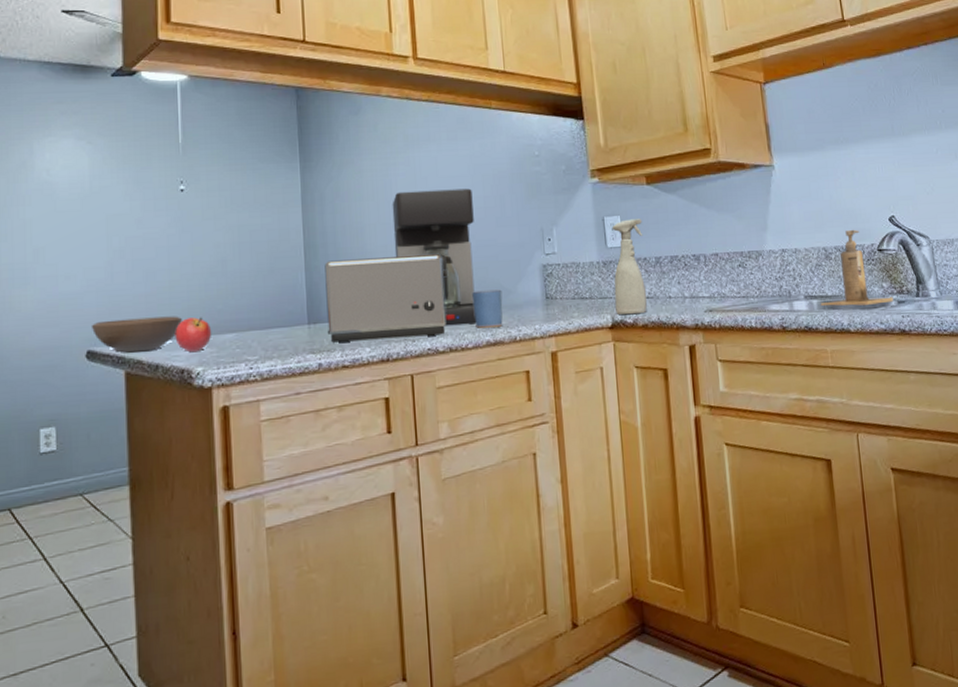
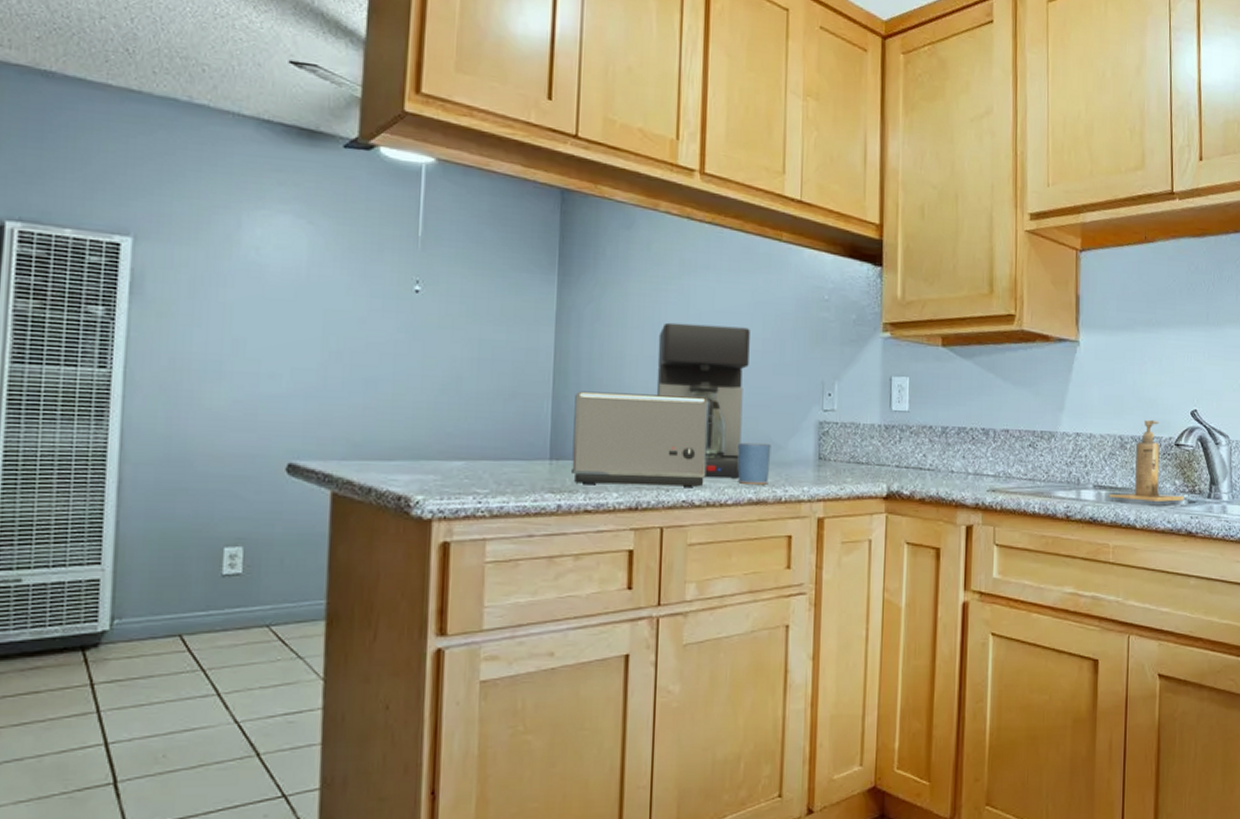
bowl: present [91,316,182,354] -> none [294,431,404,473]
fruit: present [175,317,212,353] -> none [394,438,438,478]
spray bottle: present [612,219,647,315] -> none [893,382,933,487]

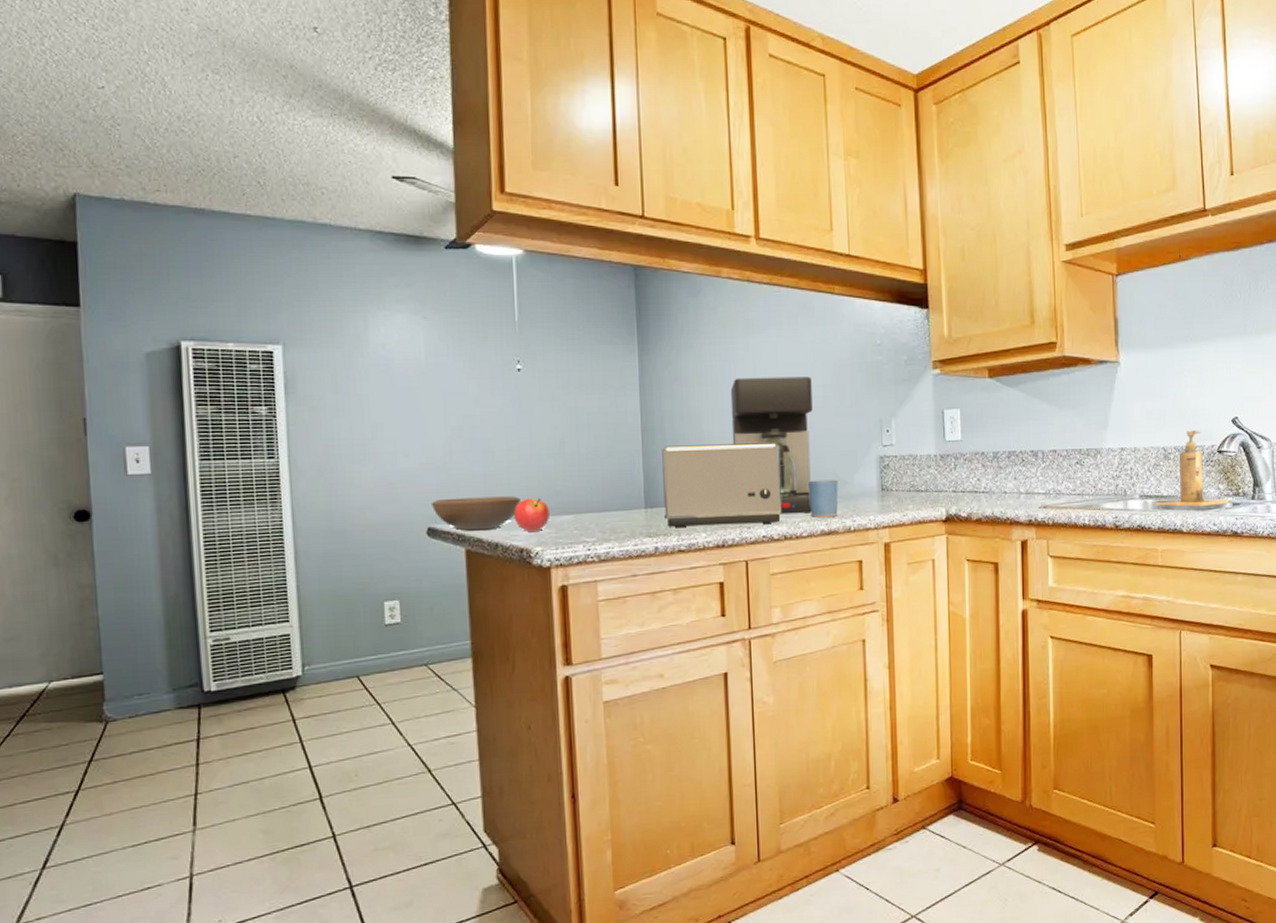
bowl: none [294,431,404,473] -> present [431,496,520,532]
fruit: none [394,438,438,478] -> present [513,498,551,533]

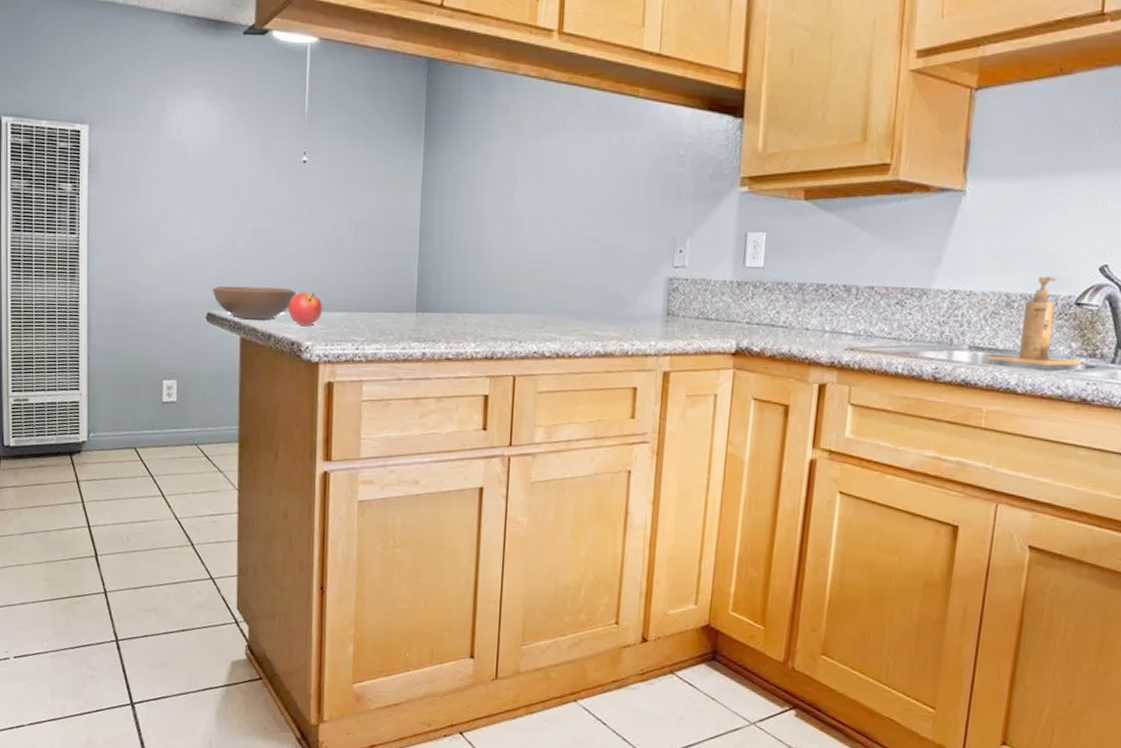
toaster: present [662,443,784,528] -> none [435,249,565,339]
coffee maker: present [730,376,813,514] -> none [512,183,603,333]
mug: present [808,479,839,517] -> none [586,298,620,338]

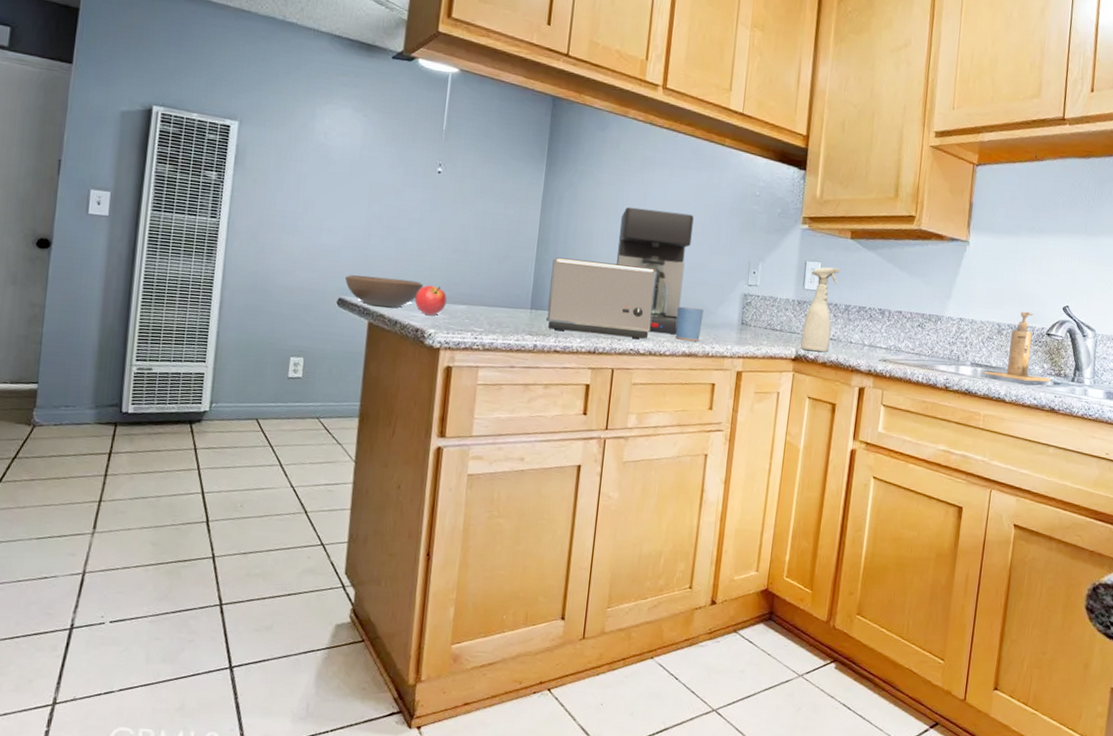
toaster: none [435,249,565,339] -> present [546,257,659,339]
coffee maker: none [512,183,603,333] -> present [616,207,694,335]
mug: none [586,298,620,338] -> present [675,306,704,341]
spray bottle: none [742,237,791,344] -> present [801,267,840,353]

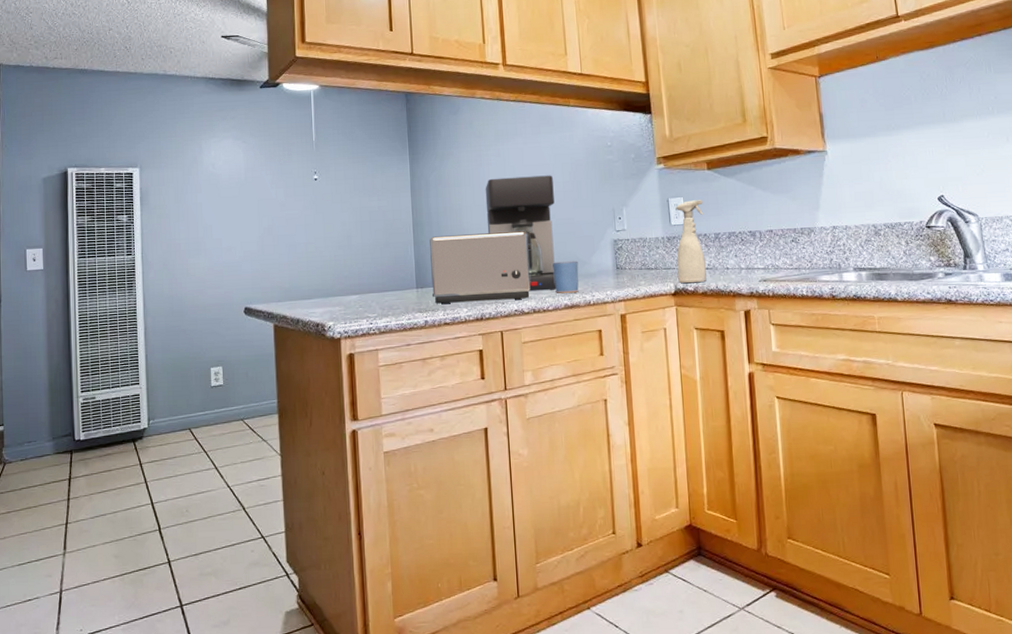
bowl: present [344,275,423,308] -> none [247,280,317,310]
fruit: present [414,285,448,316] -> none [311,282,340,310]
soap dispenser: present [983,311,1051,382] -> none [868,208,941,278]

